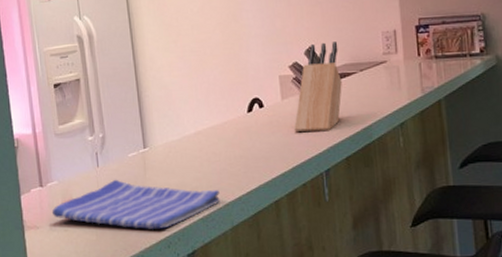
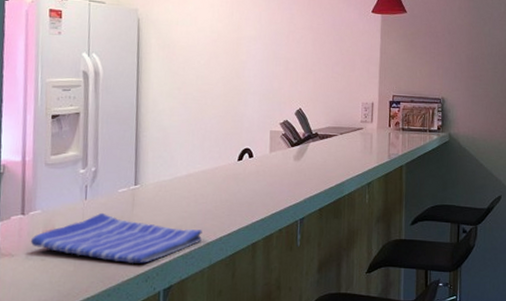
knife block: present [294,42,342,133] -> none [278,106,325,184]

